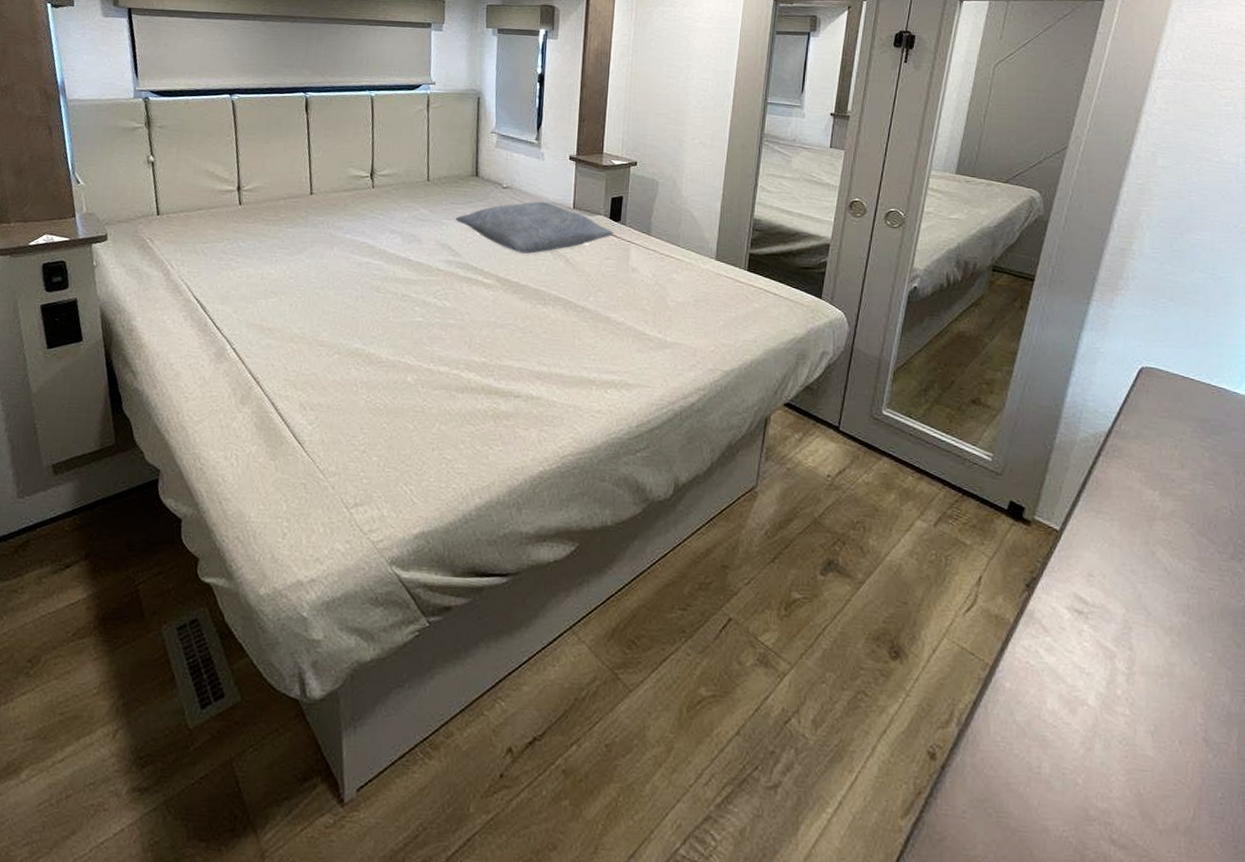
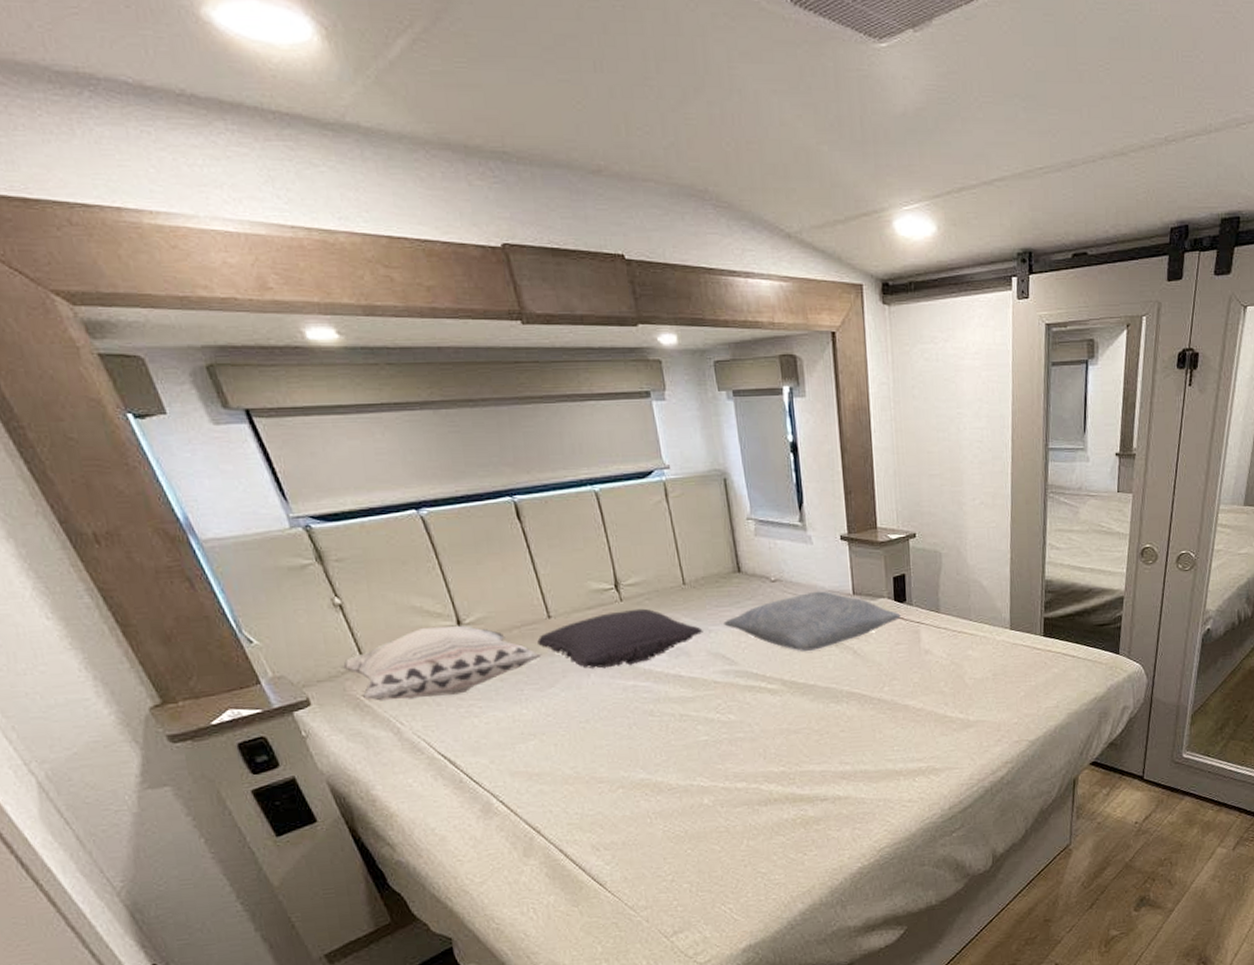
decorative pillow: none [139,189,298,249] -> present [342,625,542,701]
pillow: none [297,196,436,244] -> present [537,608,703,669]

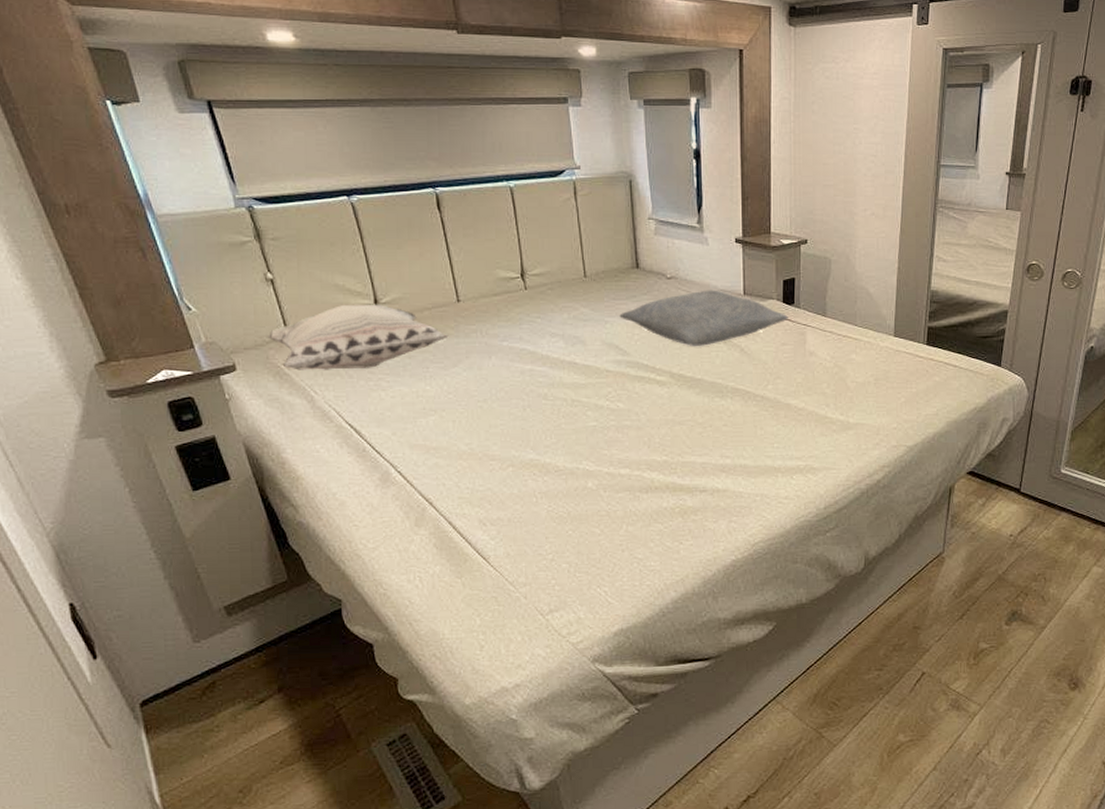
pillow: present [537,608,703,669] -> none [446,297,600,352]

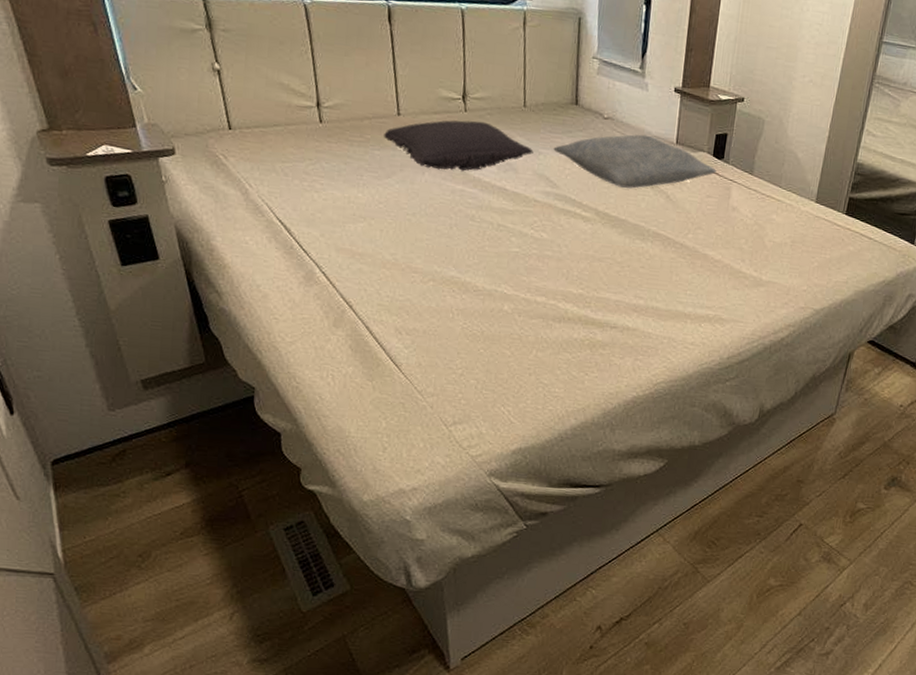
decorative pillow: present [267,304,449,370] -> none [208,104,386,169]
pillow: none [446,297,600,352] -> present [384,120,534,171]

